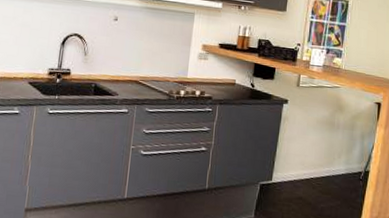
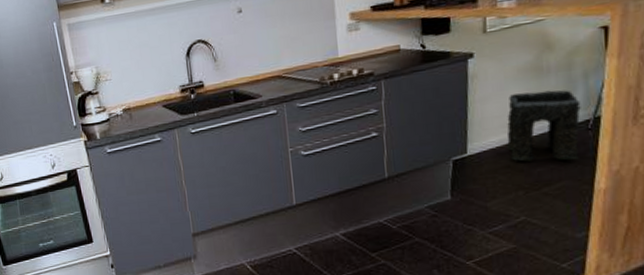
stone arch: none [302,139,357,203] -> present [506,90,581,162]

